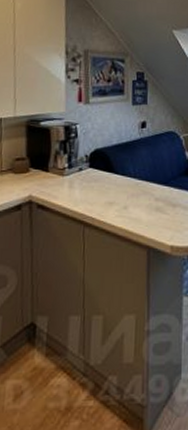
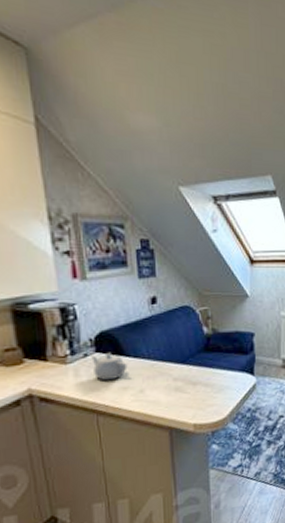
teapot: none [85,169,115,194] -> present [91,353,128,380]

